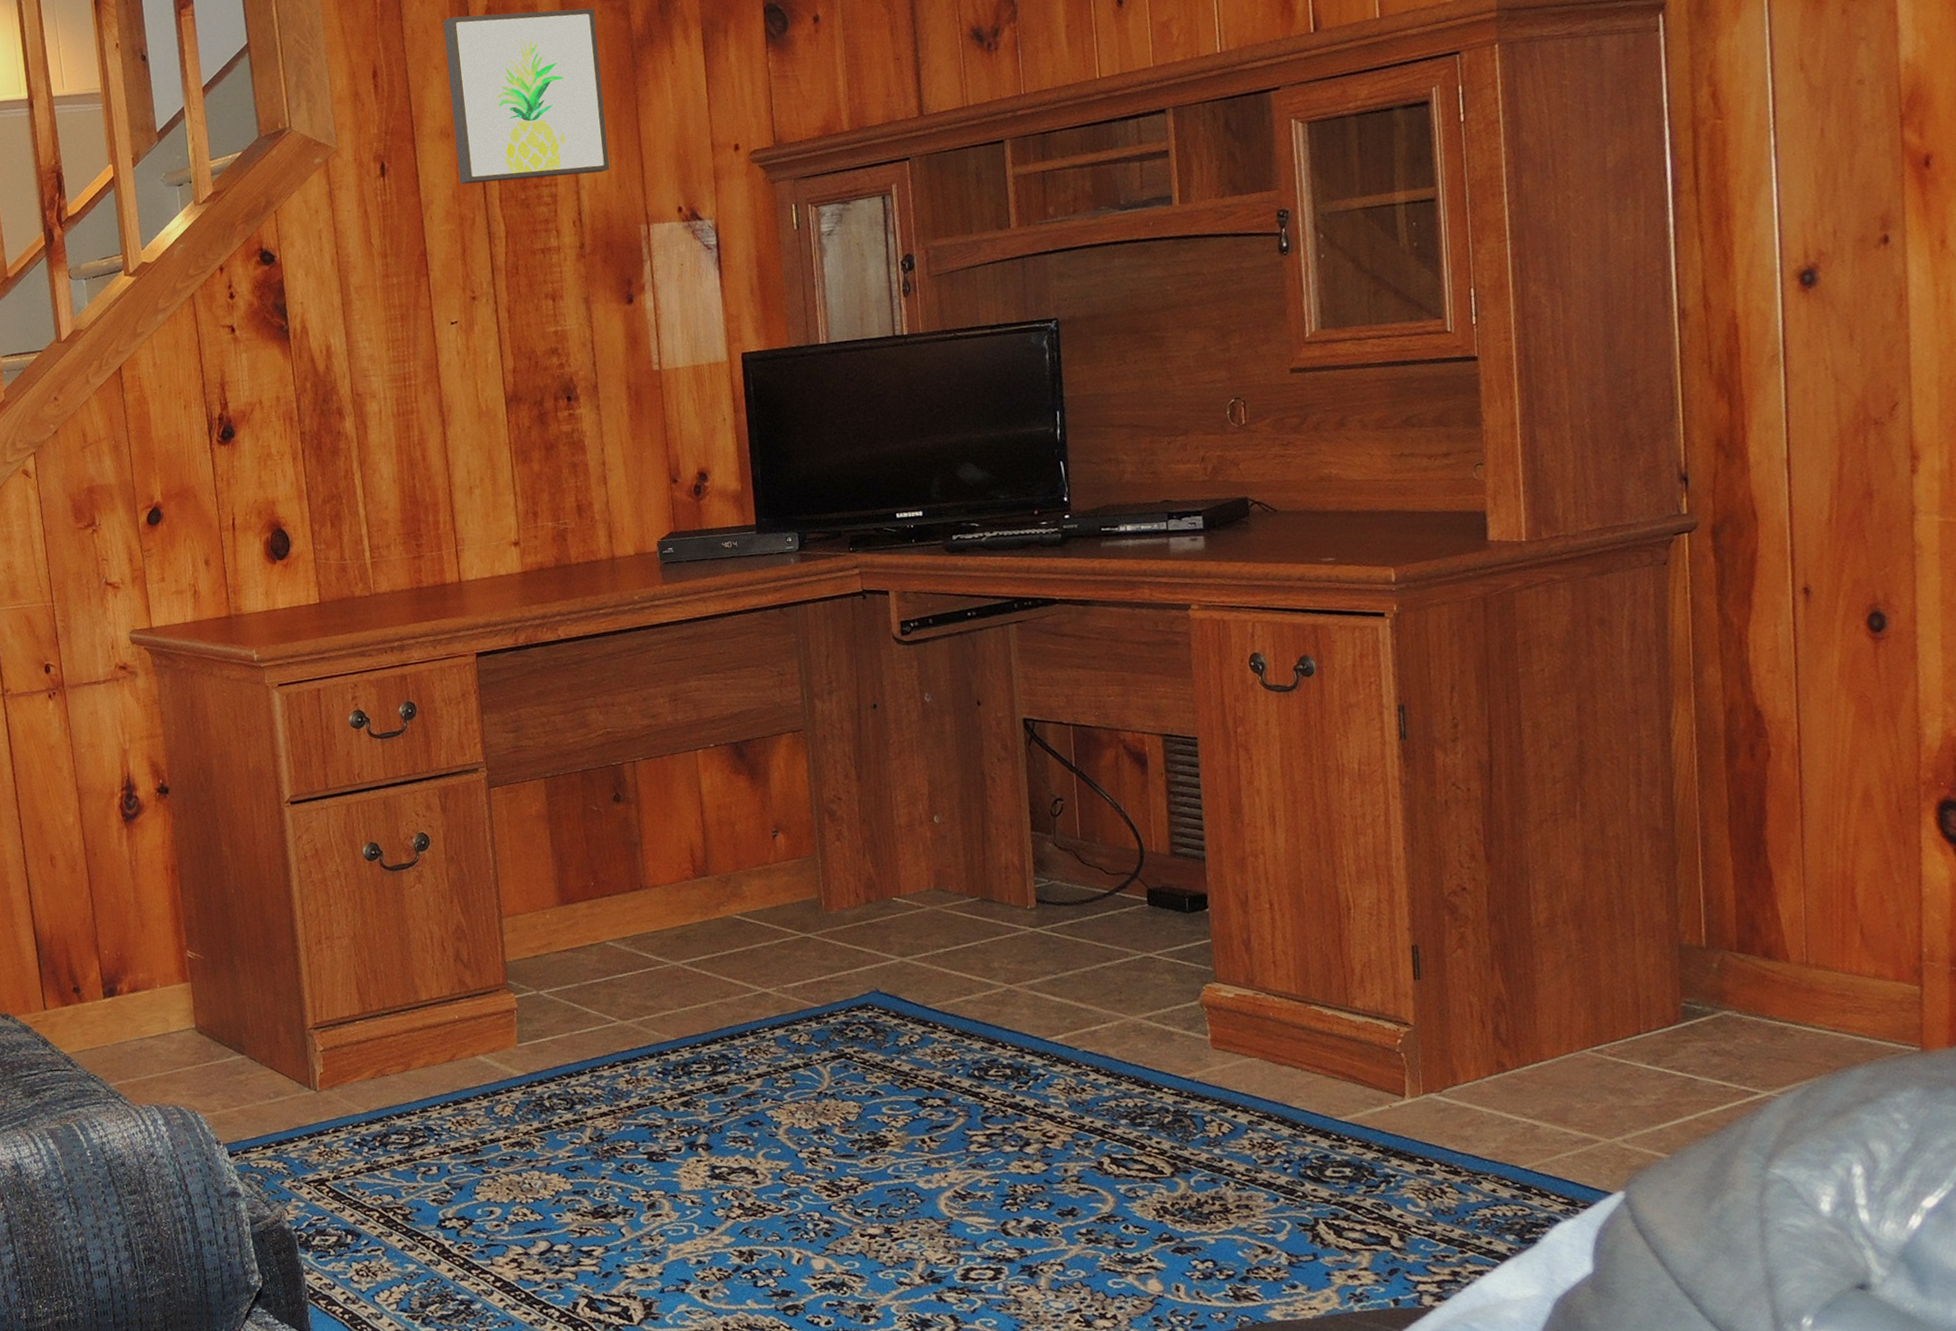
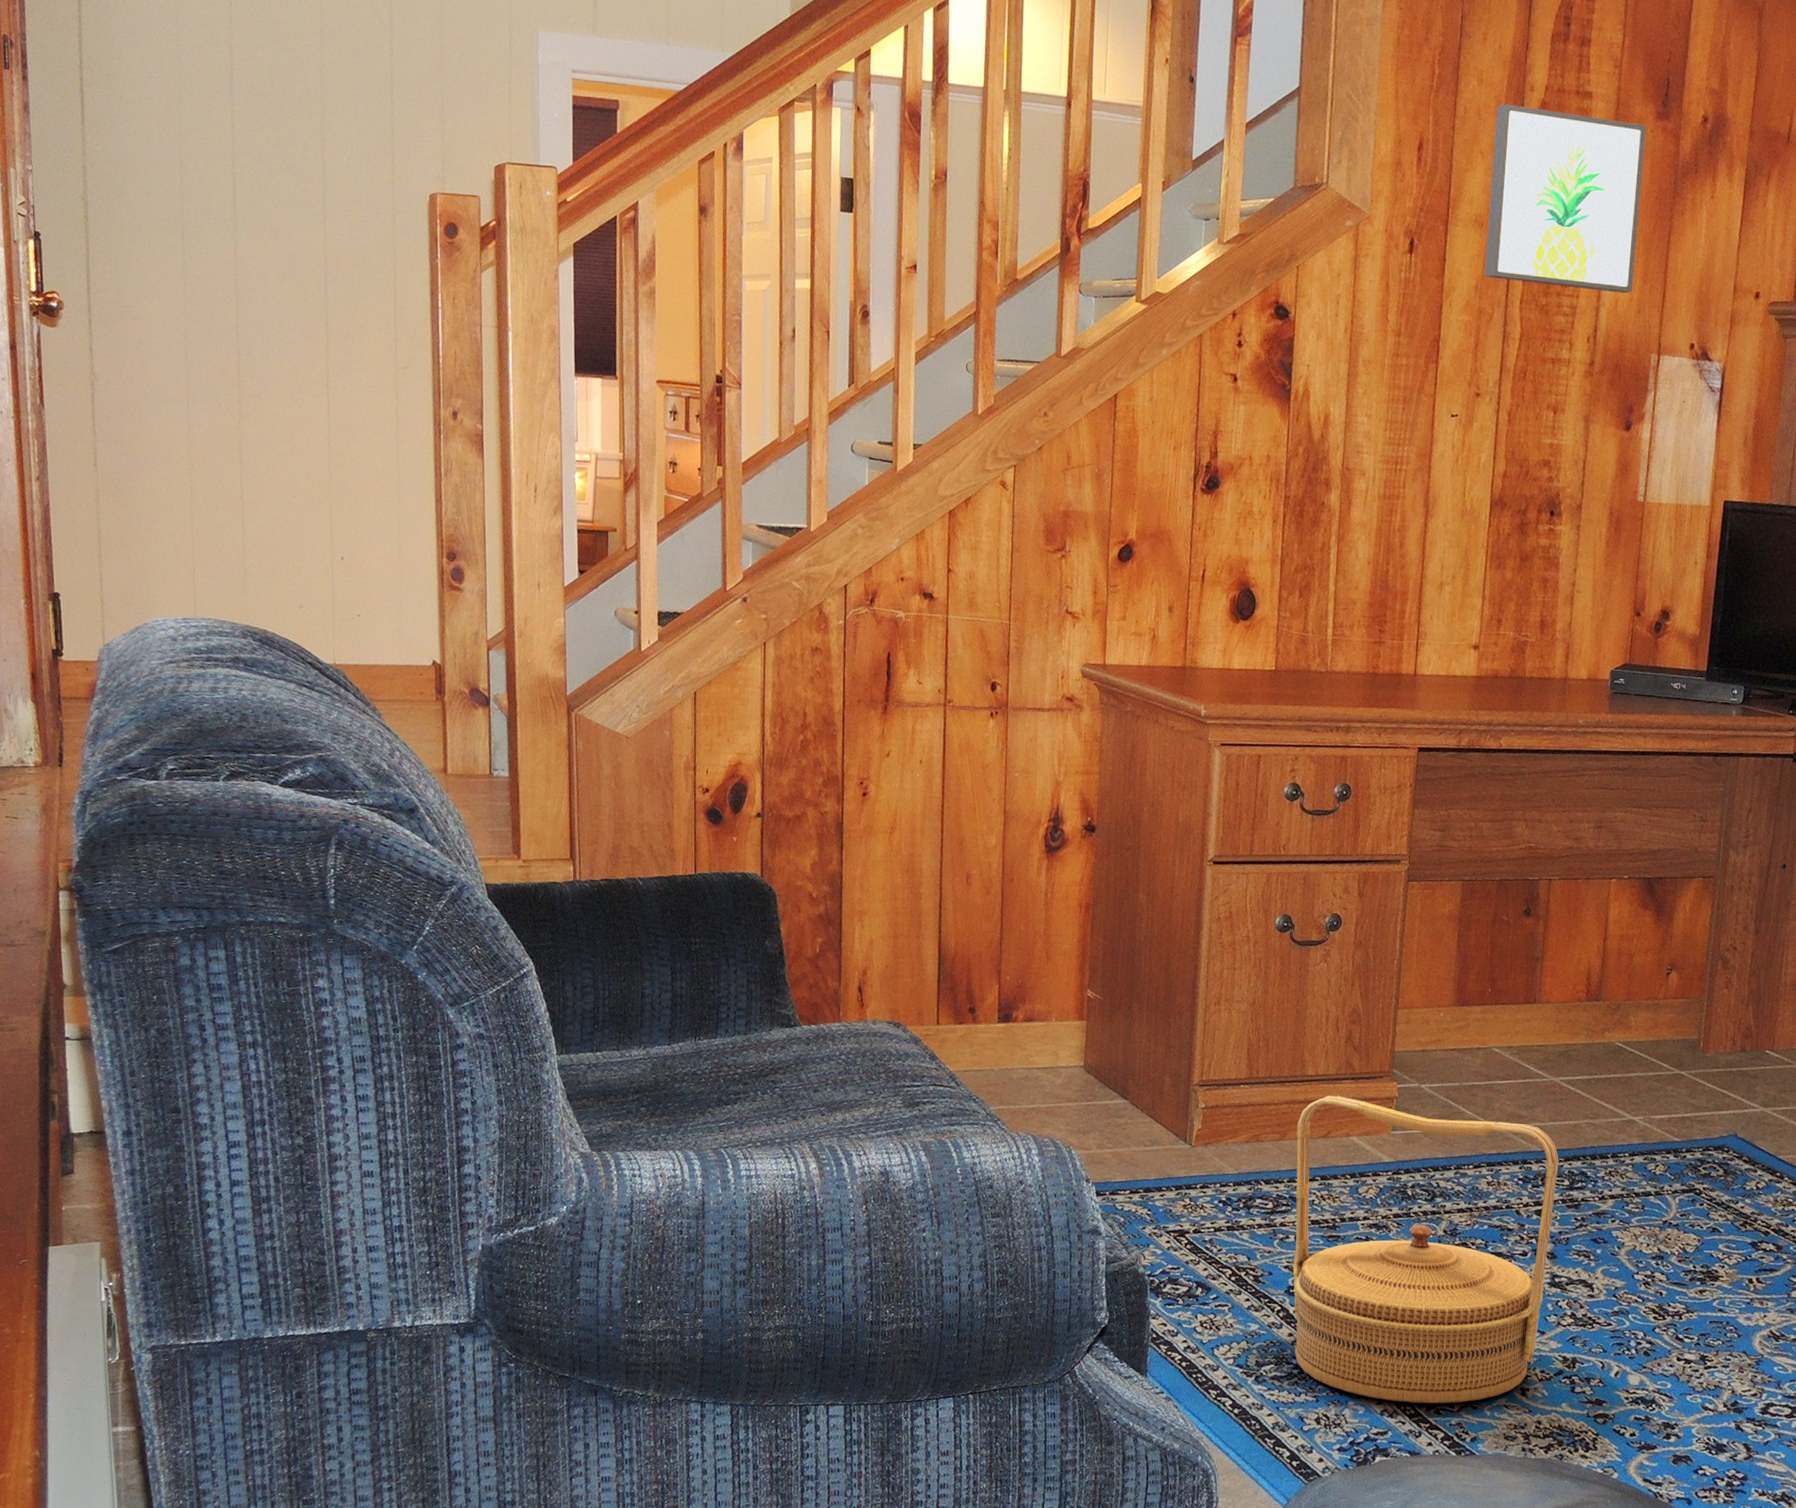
basket: none [420,1014,708,1324] -> present [1292,1096,1559,1404]

